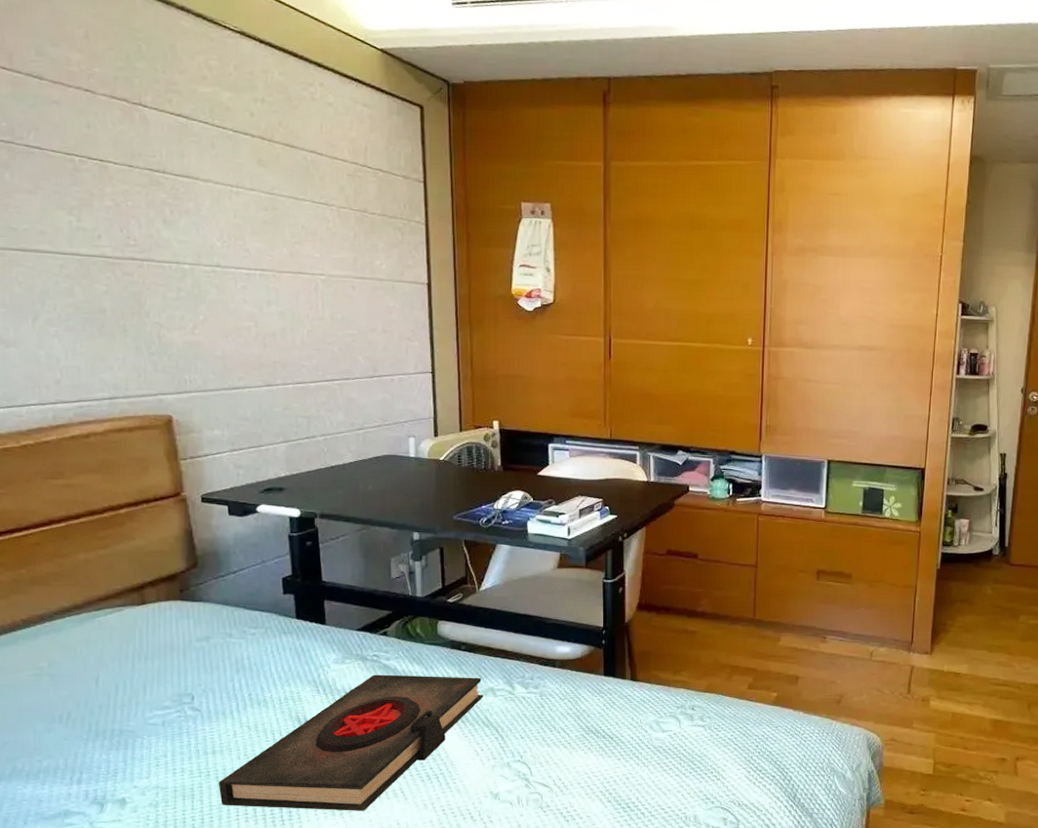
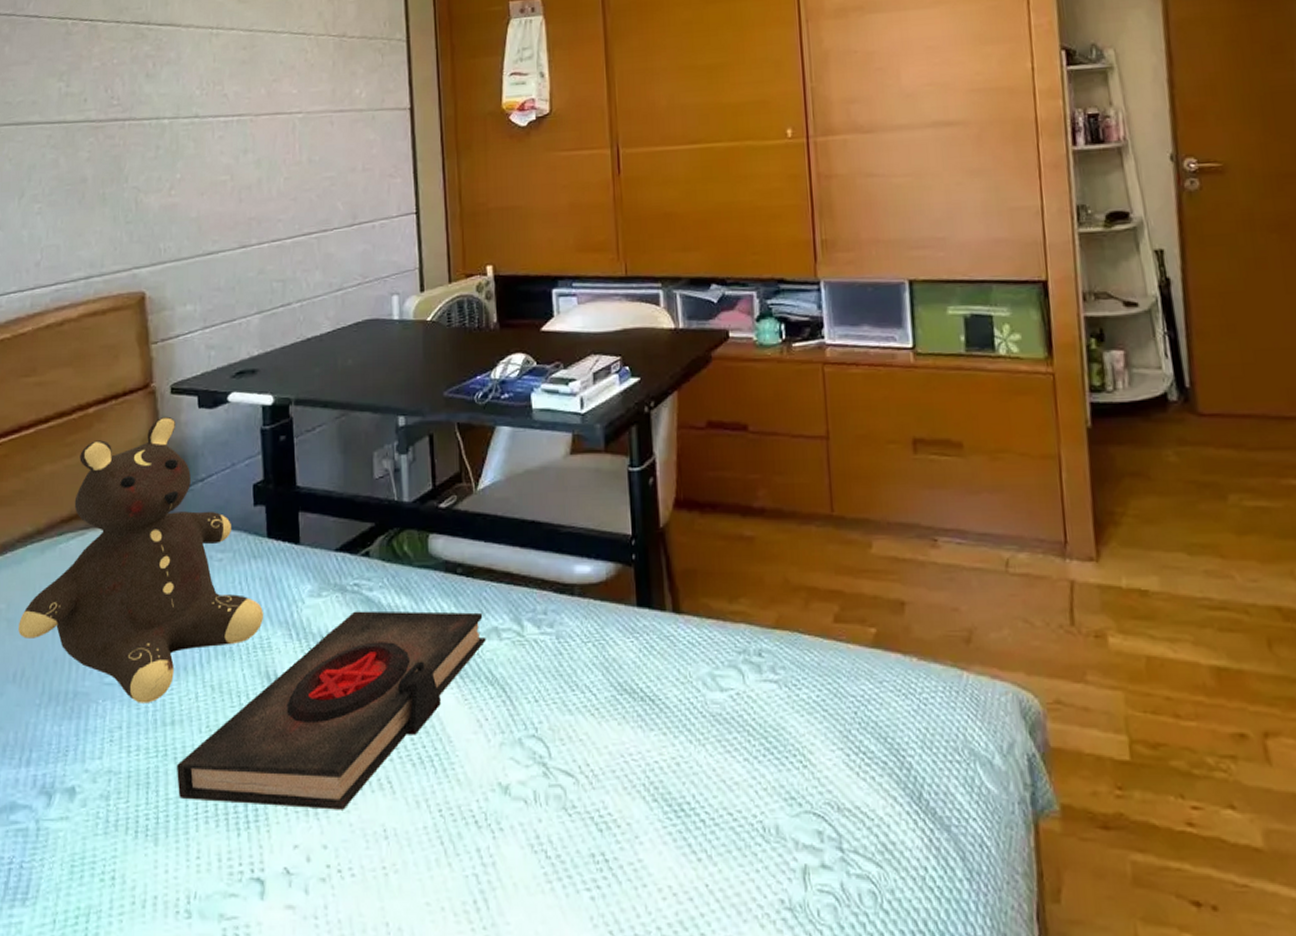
teddy bear: none [62,520,293,738] -> present [18,416,263,703]

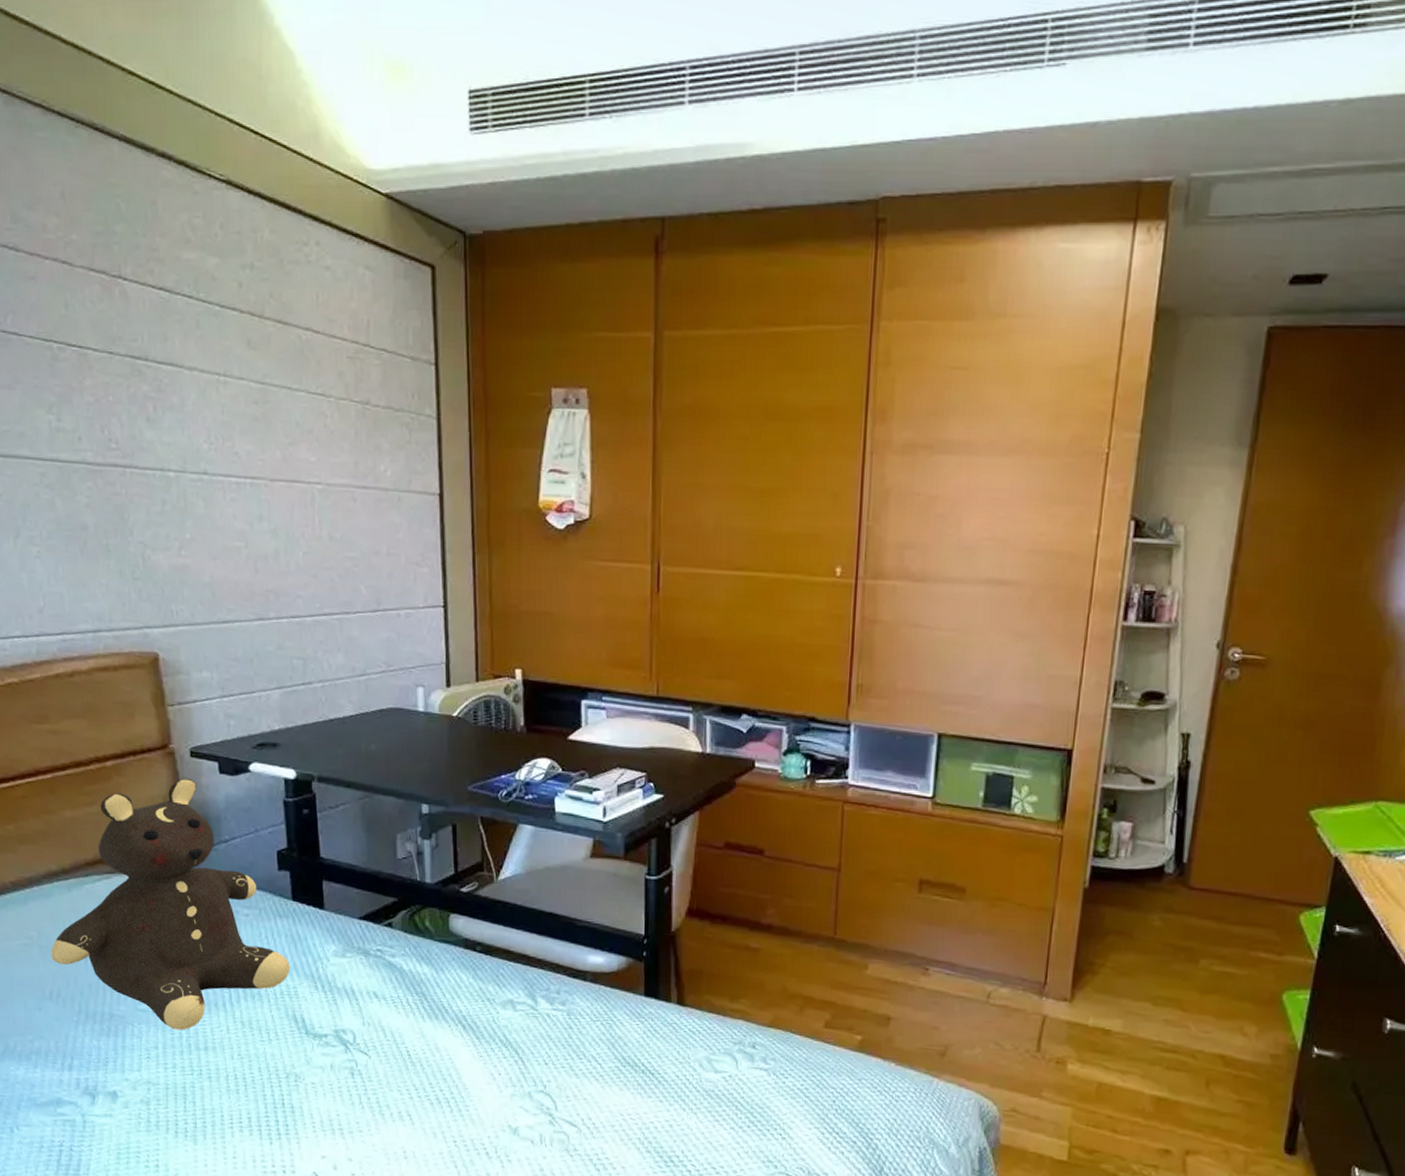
book: present [176,611,486,810] -> none [210,972,502,1133]

